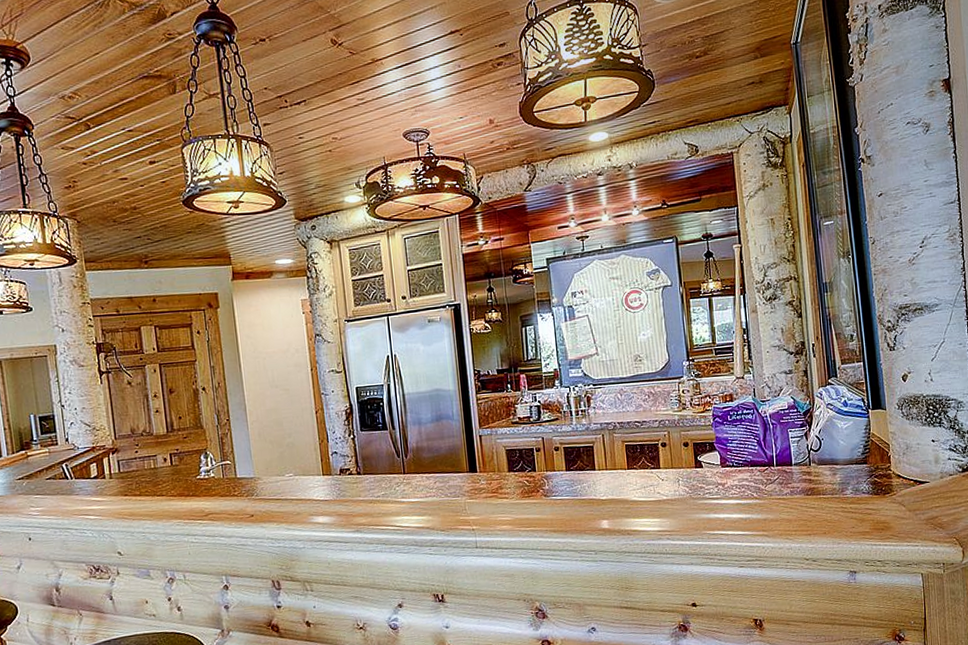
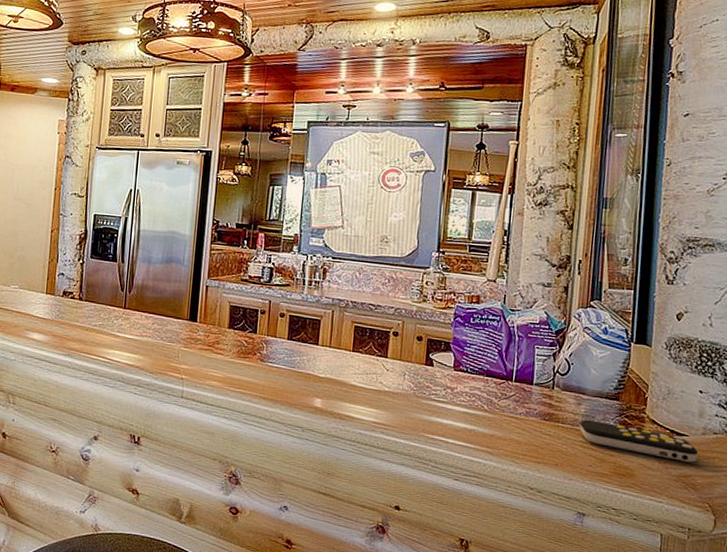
remote control: none [838,483,940,507] -> present [579,419,699,463]

